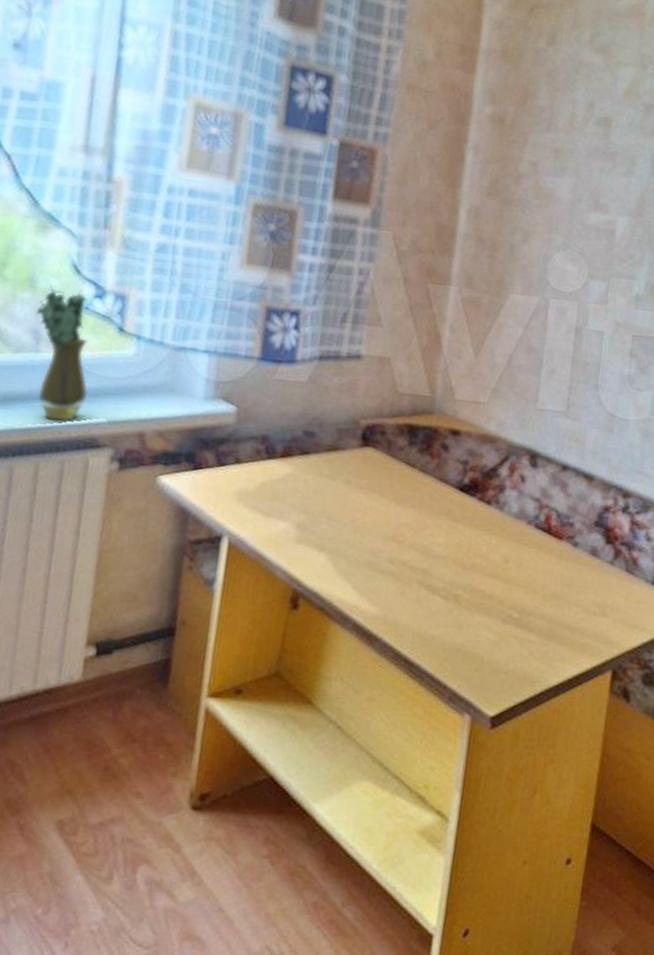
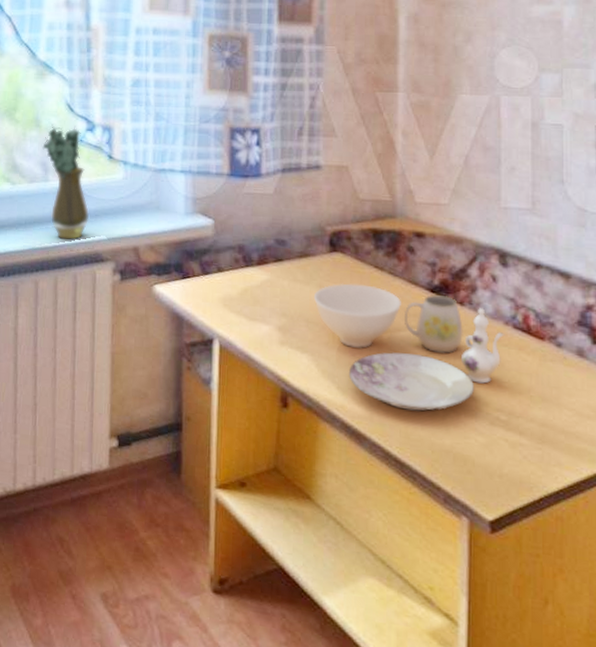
bowl: none [338,479,429,547] -> present [313,283,401,348]
plate: none [366,551,492,610] -> present [348,352,475,411]
mug: none [430,493,488,552] -> present [405,295,464,353]
ewer: none [481,507,527,582] -> present [460,308,505,384]

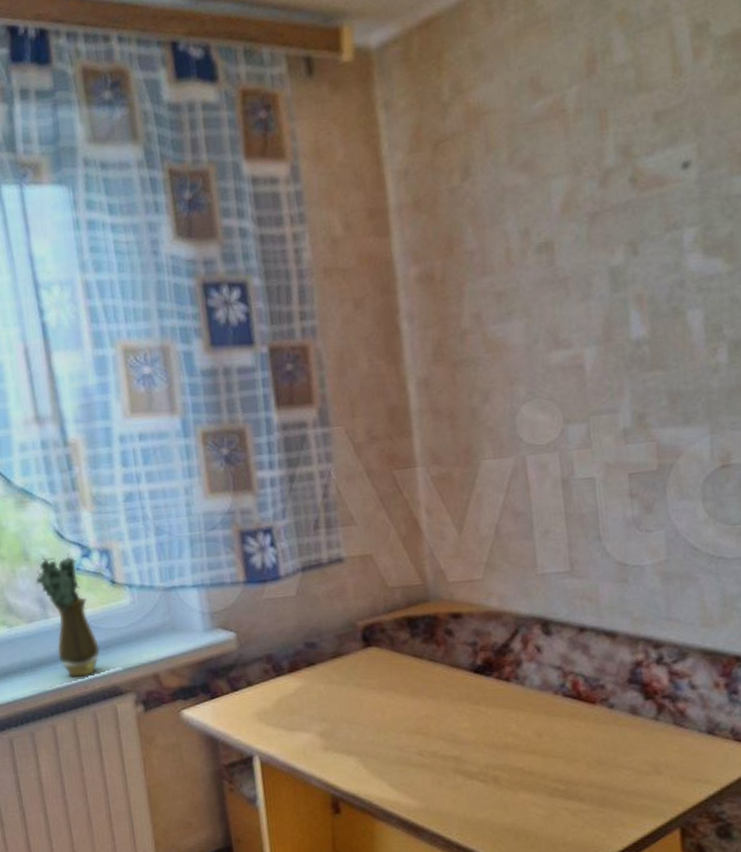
bowl: present [313,283,401,348] -> none [352,676,445,742]
plate: present [348,352,475,411] -> none [398,738,530,796]
mug: present [405,295,464,353] -> none [450,674,514,733]
ewer: present [460,308,505,384] -> none [512,681,556,758]

